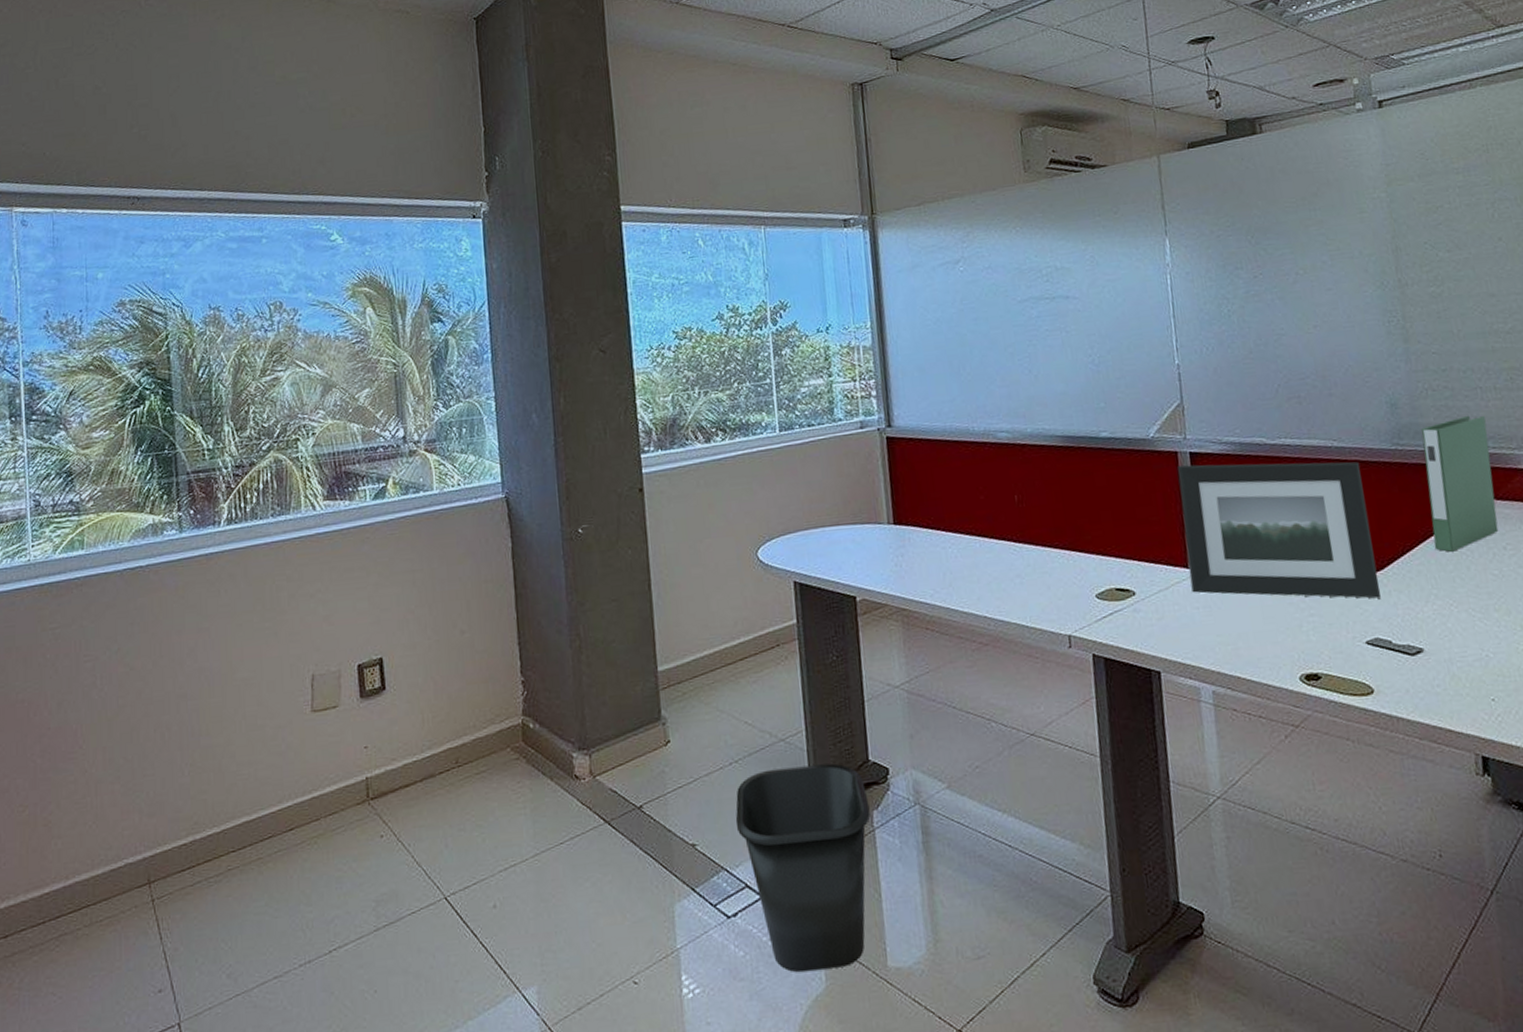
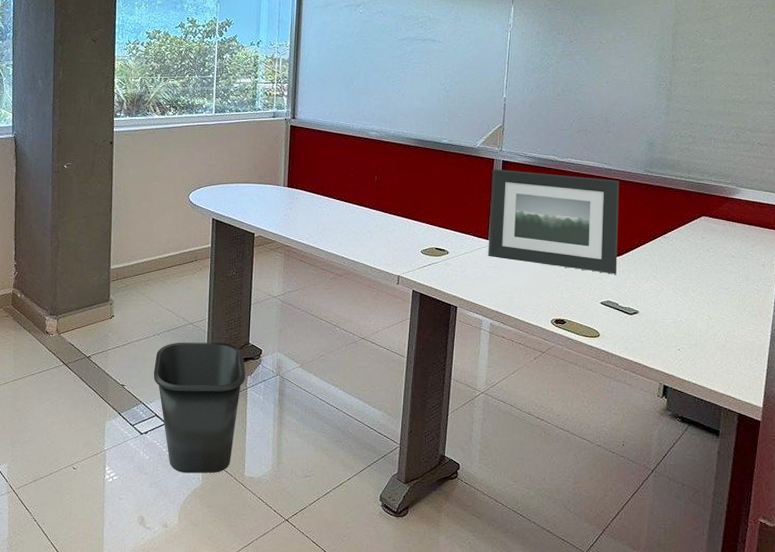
binder: present [1421,415,1499,552] -> none [660,157,713,249]

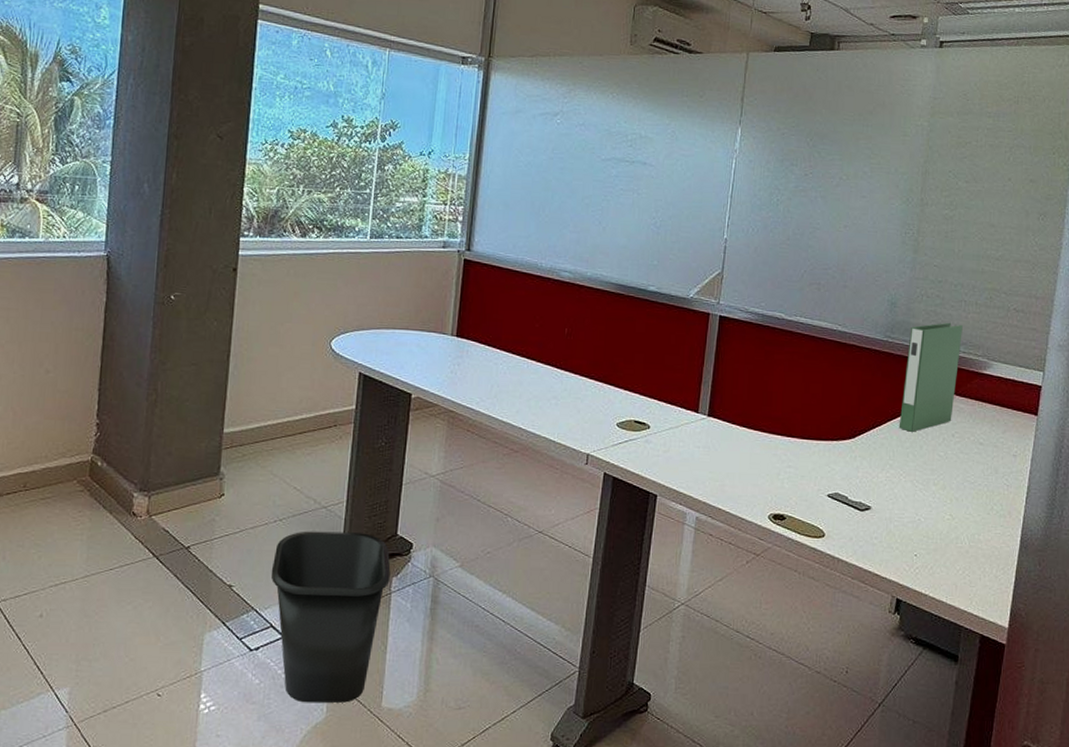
picture frame: present [488,168,620,274] -> none [697,325,856,461]
binder: none [660,157,713,249] -> present [898,322,963,432]

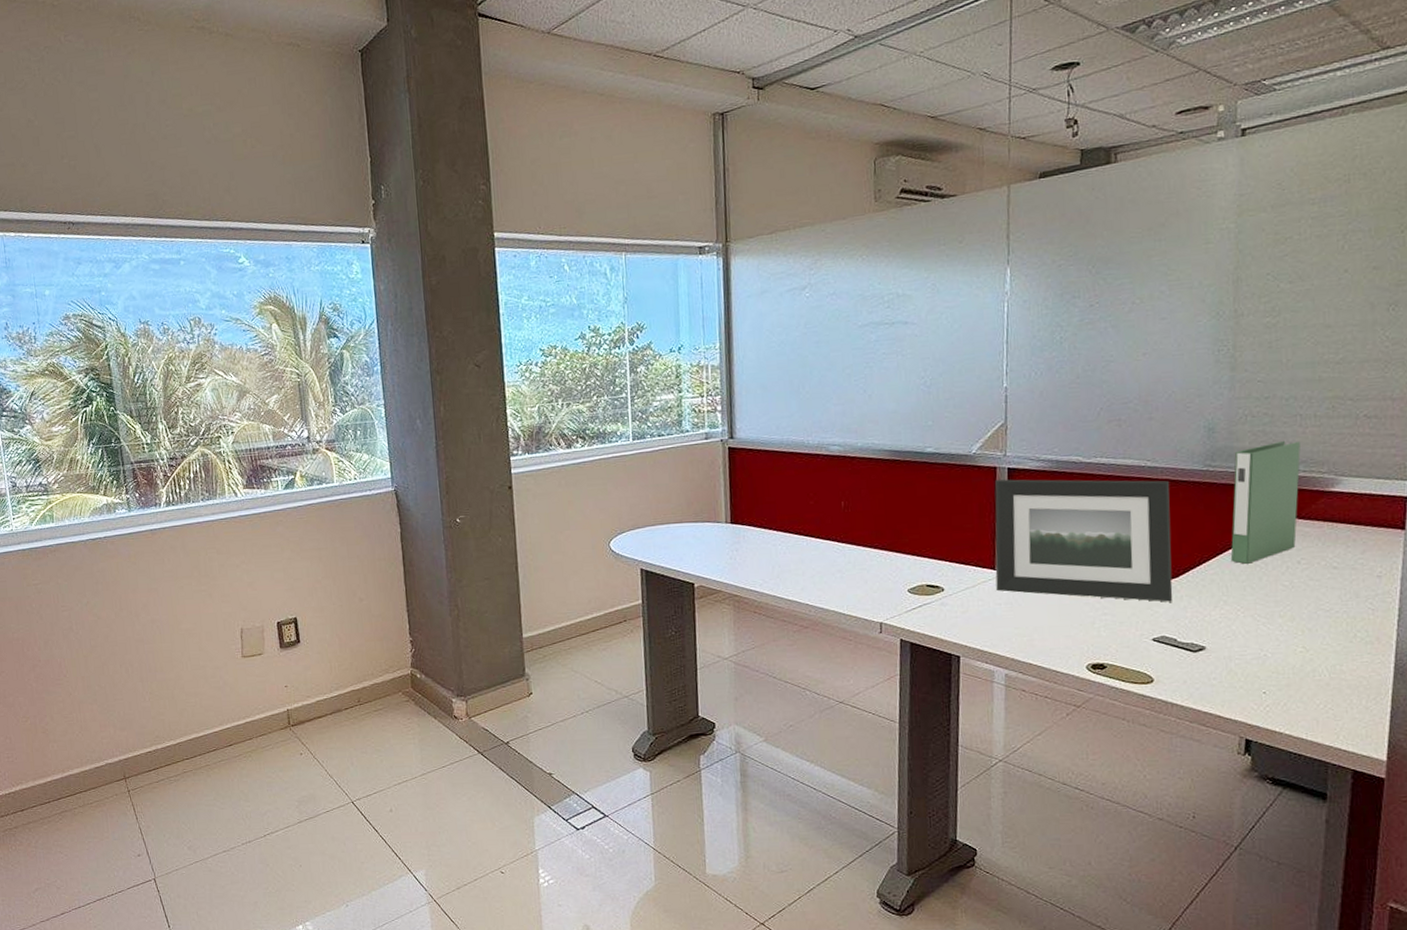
waste bin: present [271,531,391,703] -> none [585,717,698,872]
picture frame: none [697,325,856,461] -> present [994,479,1173,602]

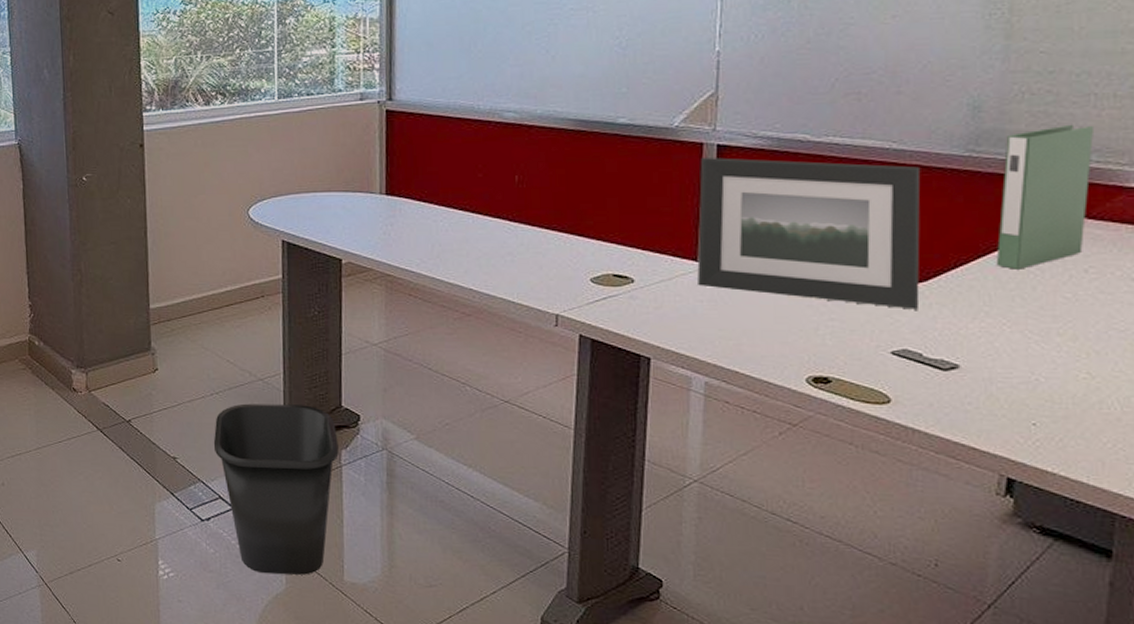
waste bin: none [585,717,698,872] -> present [213,403,339,575]

